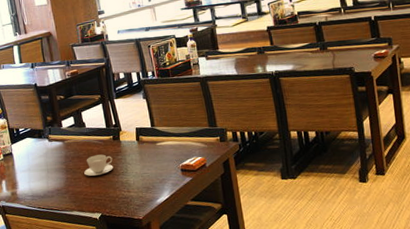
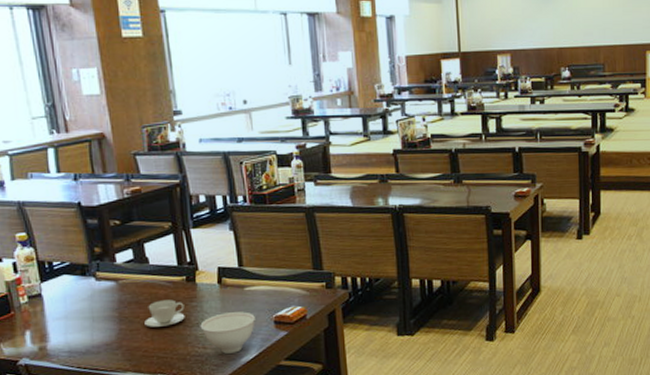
bowl: none [125,162,166,196] -> present [200,311,255,354]

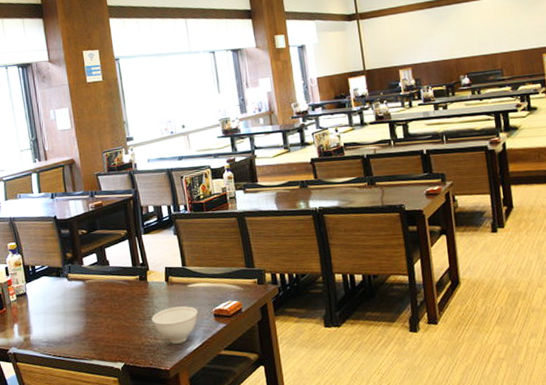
teacup: present [144,299,185,327] -> none [106,296,139,321]

